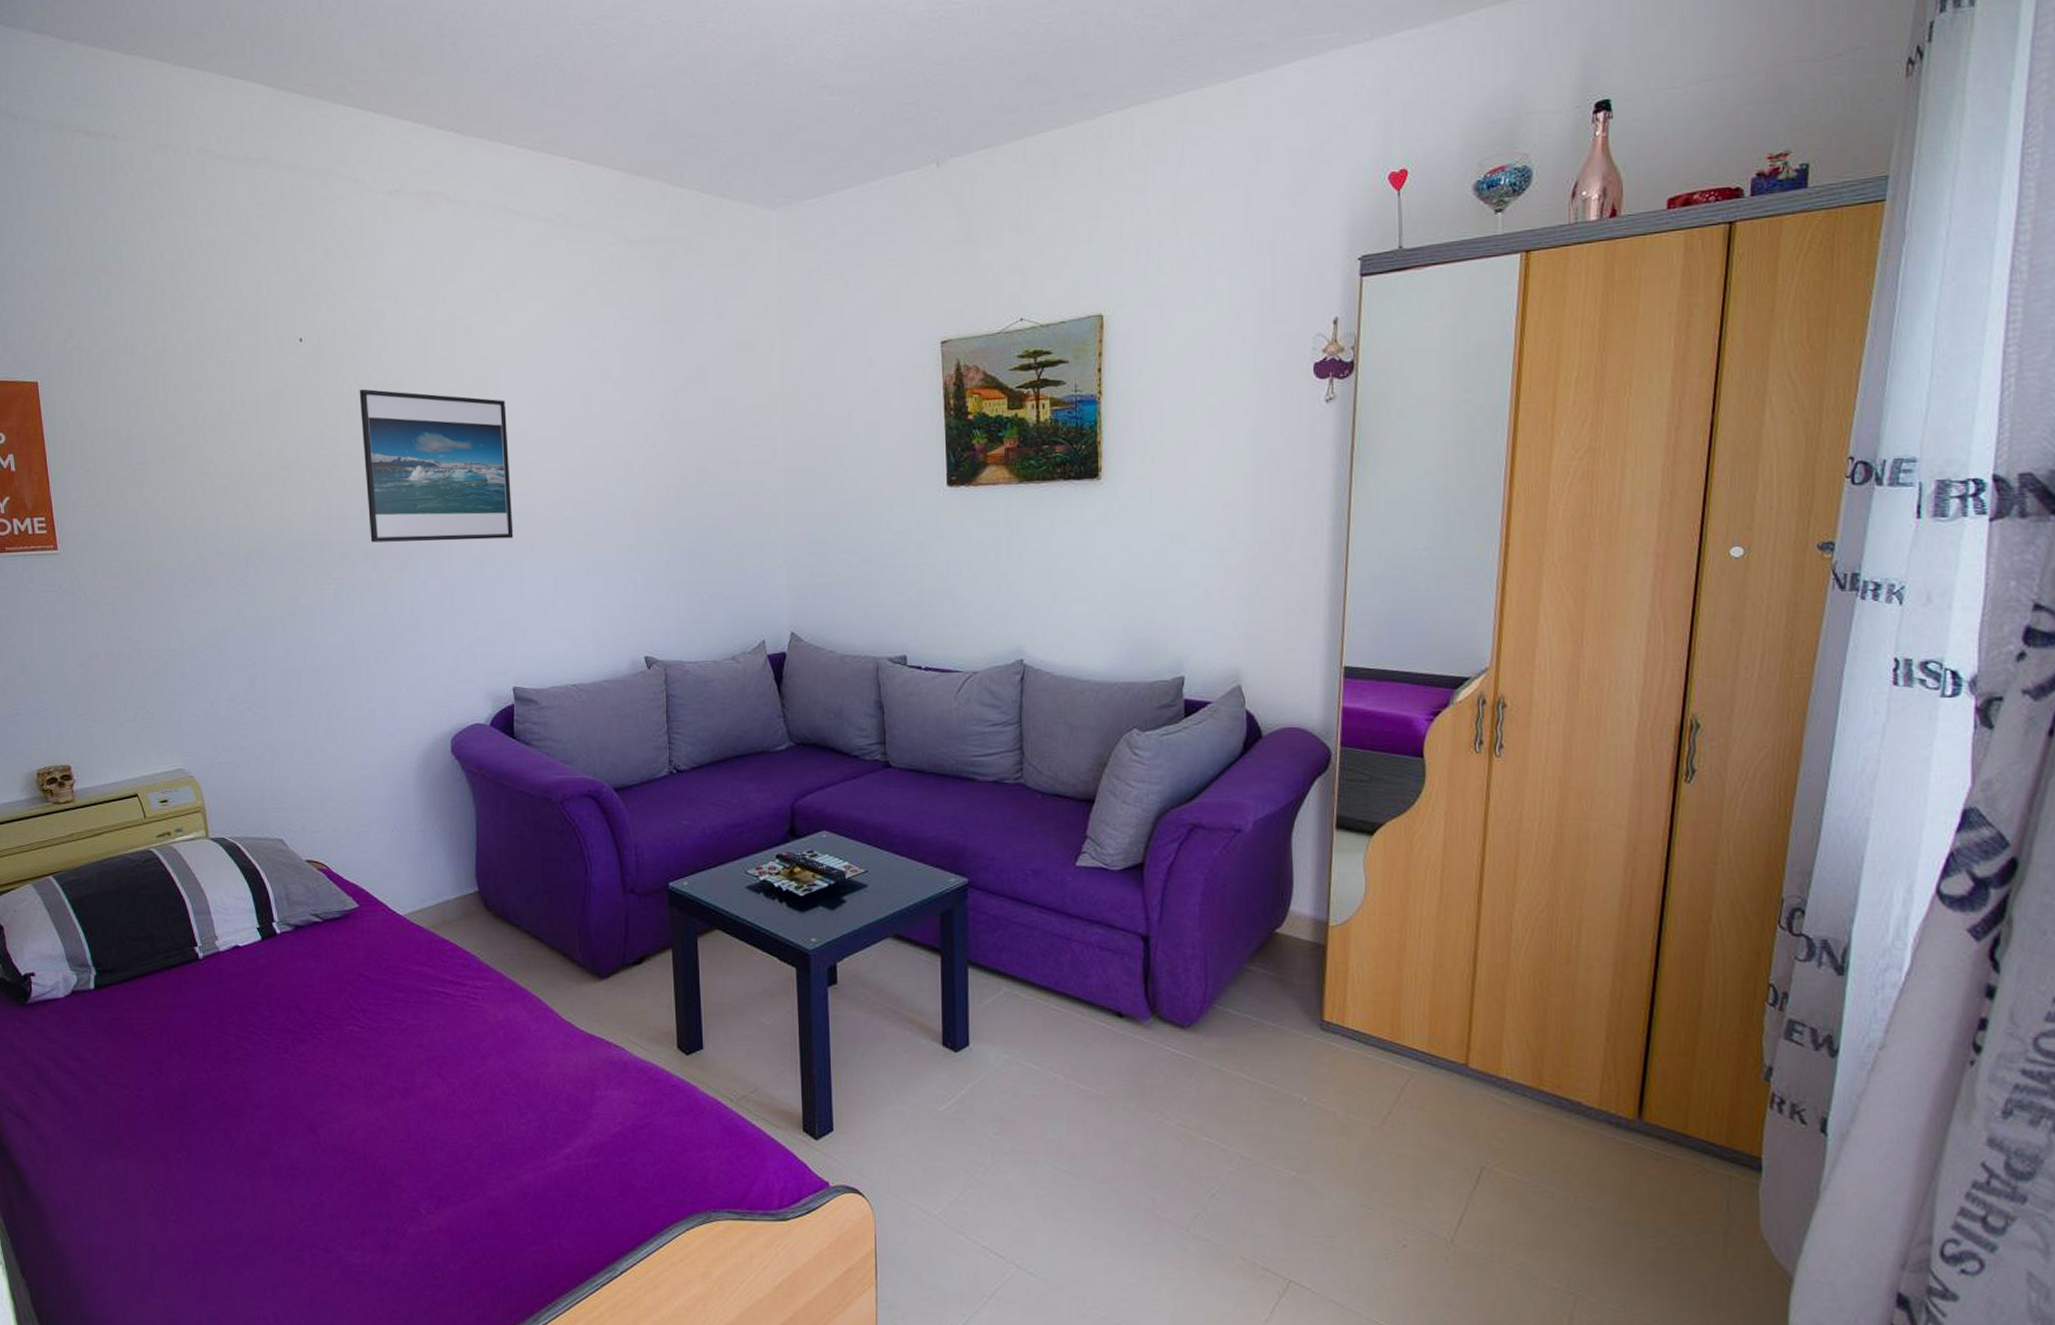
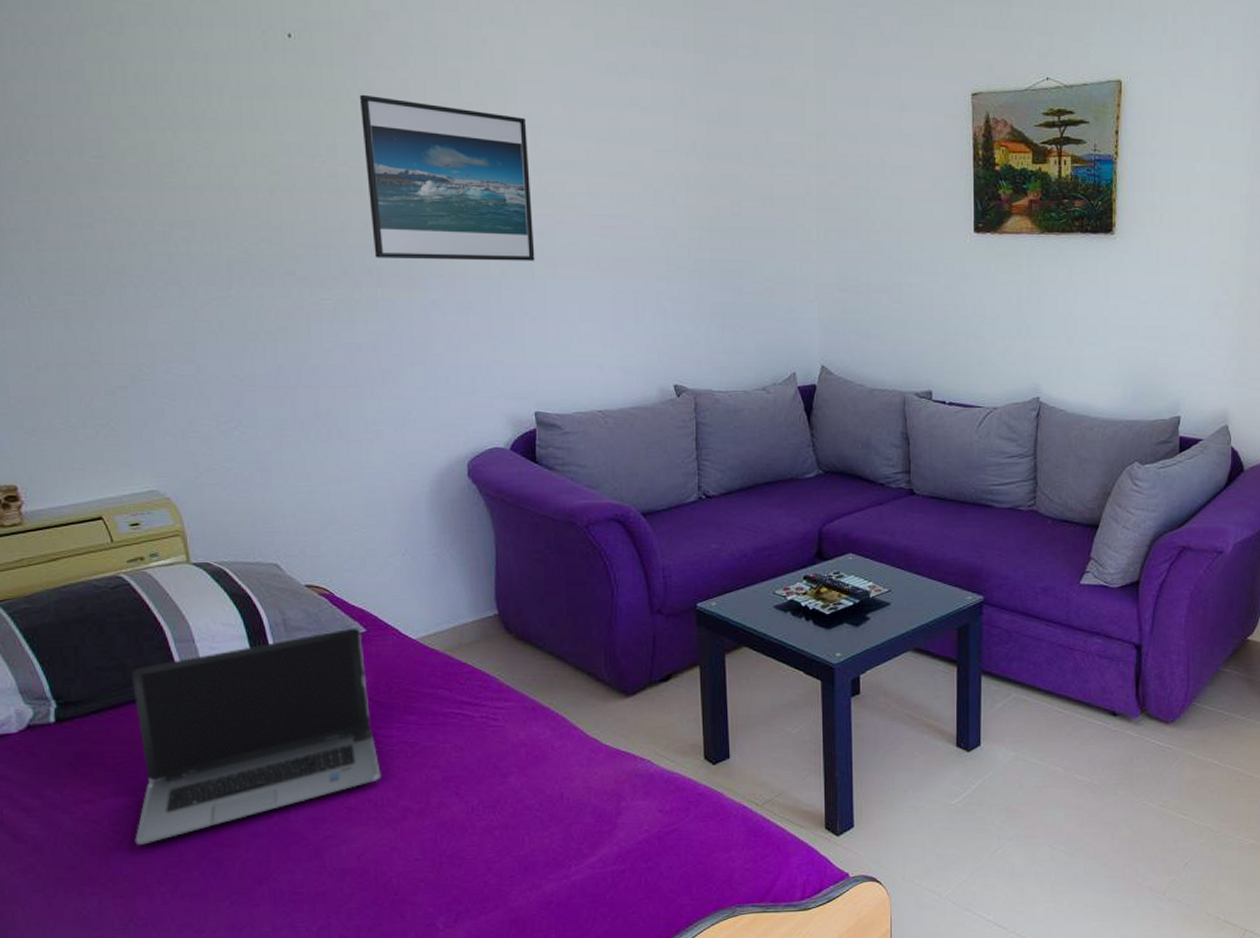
laptop computer: none [156,903,370,1111] -> present [132,628,381,845]

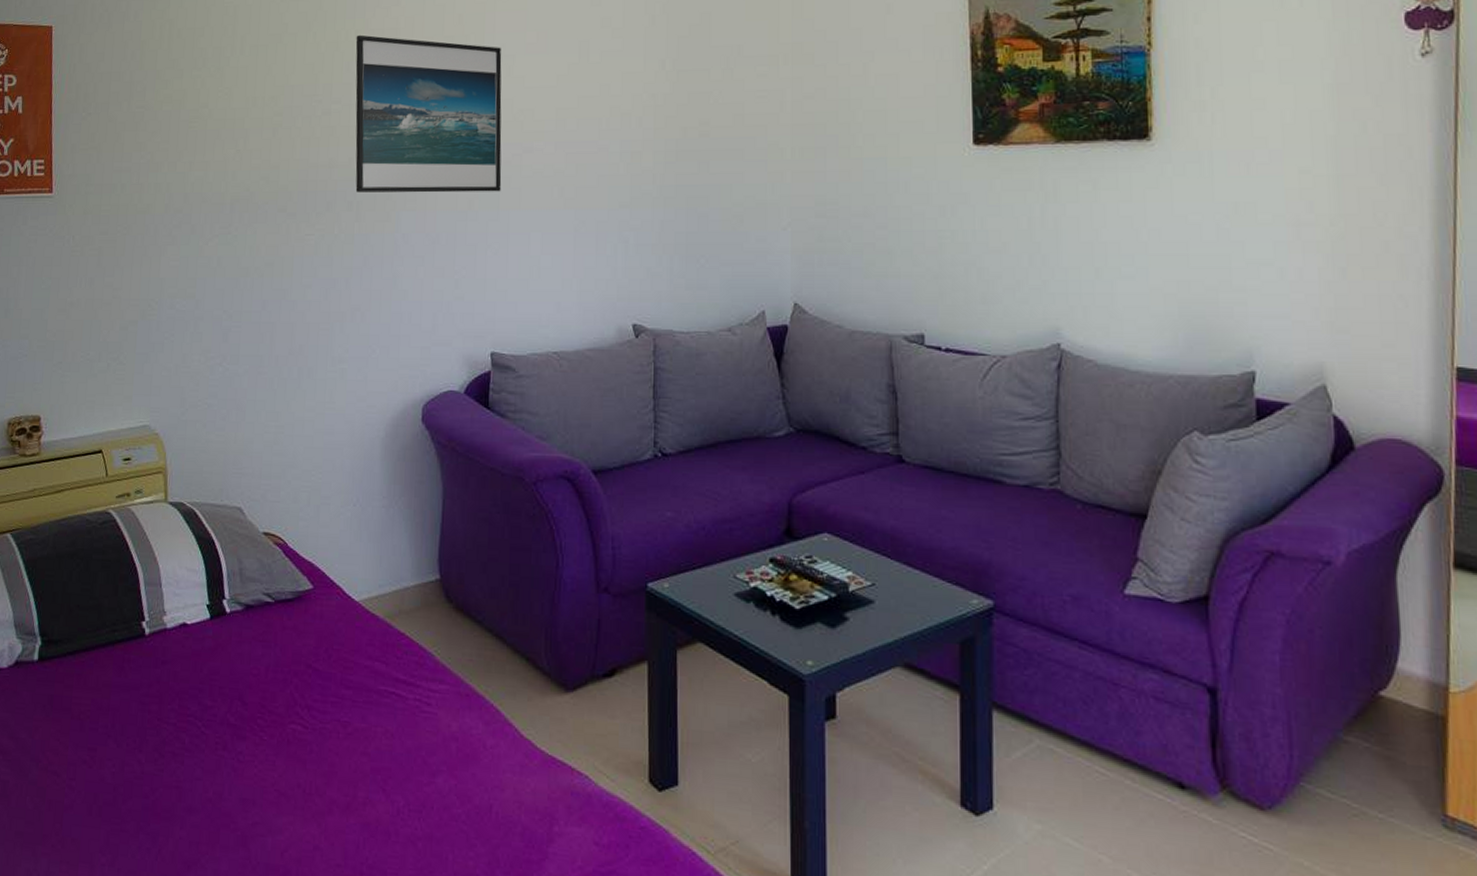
laptop computer: present [132,628,381,845] -> none [86,583,313,806]

